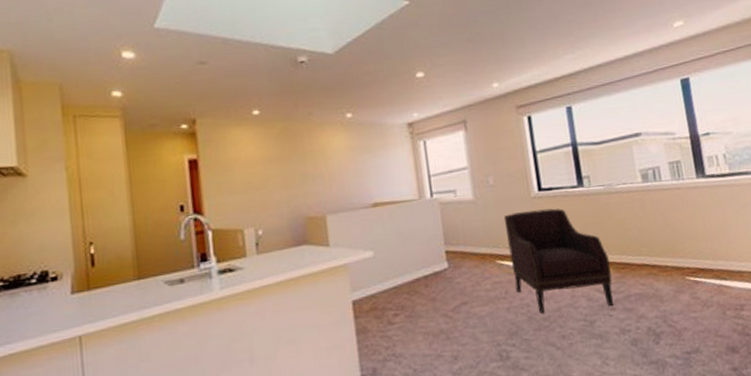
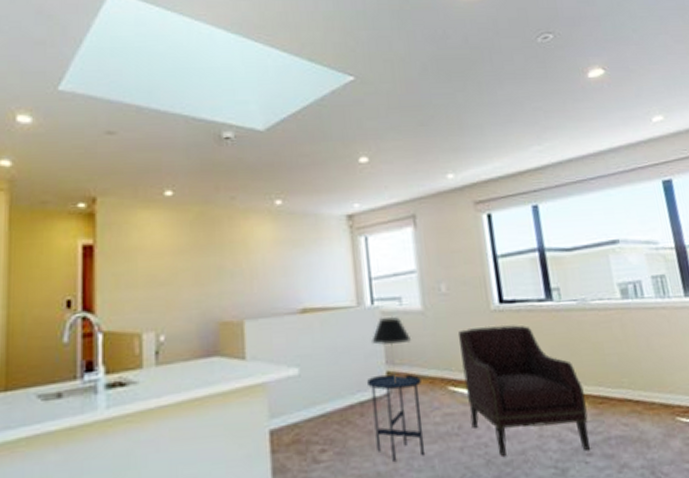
side table: none [430,252,478,321] -> present [367,373,425,461]
table lamp: none [432,206,465,260] -> present [372,316,411,383]

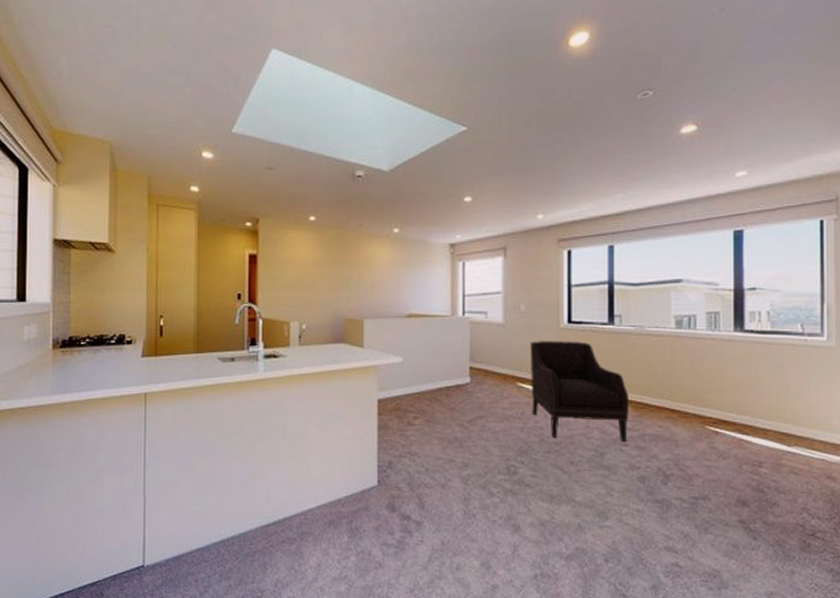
side table: present [367,373,425,461] -> none [454,368,496,431]
table lamp: present [372,316,411,383] -> none [460,325,491,376]

